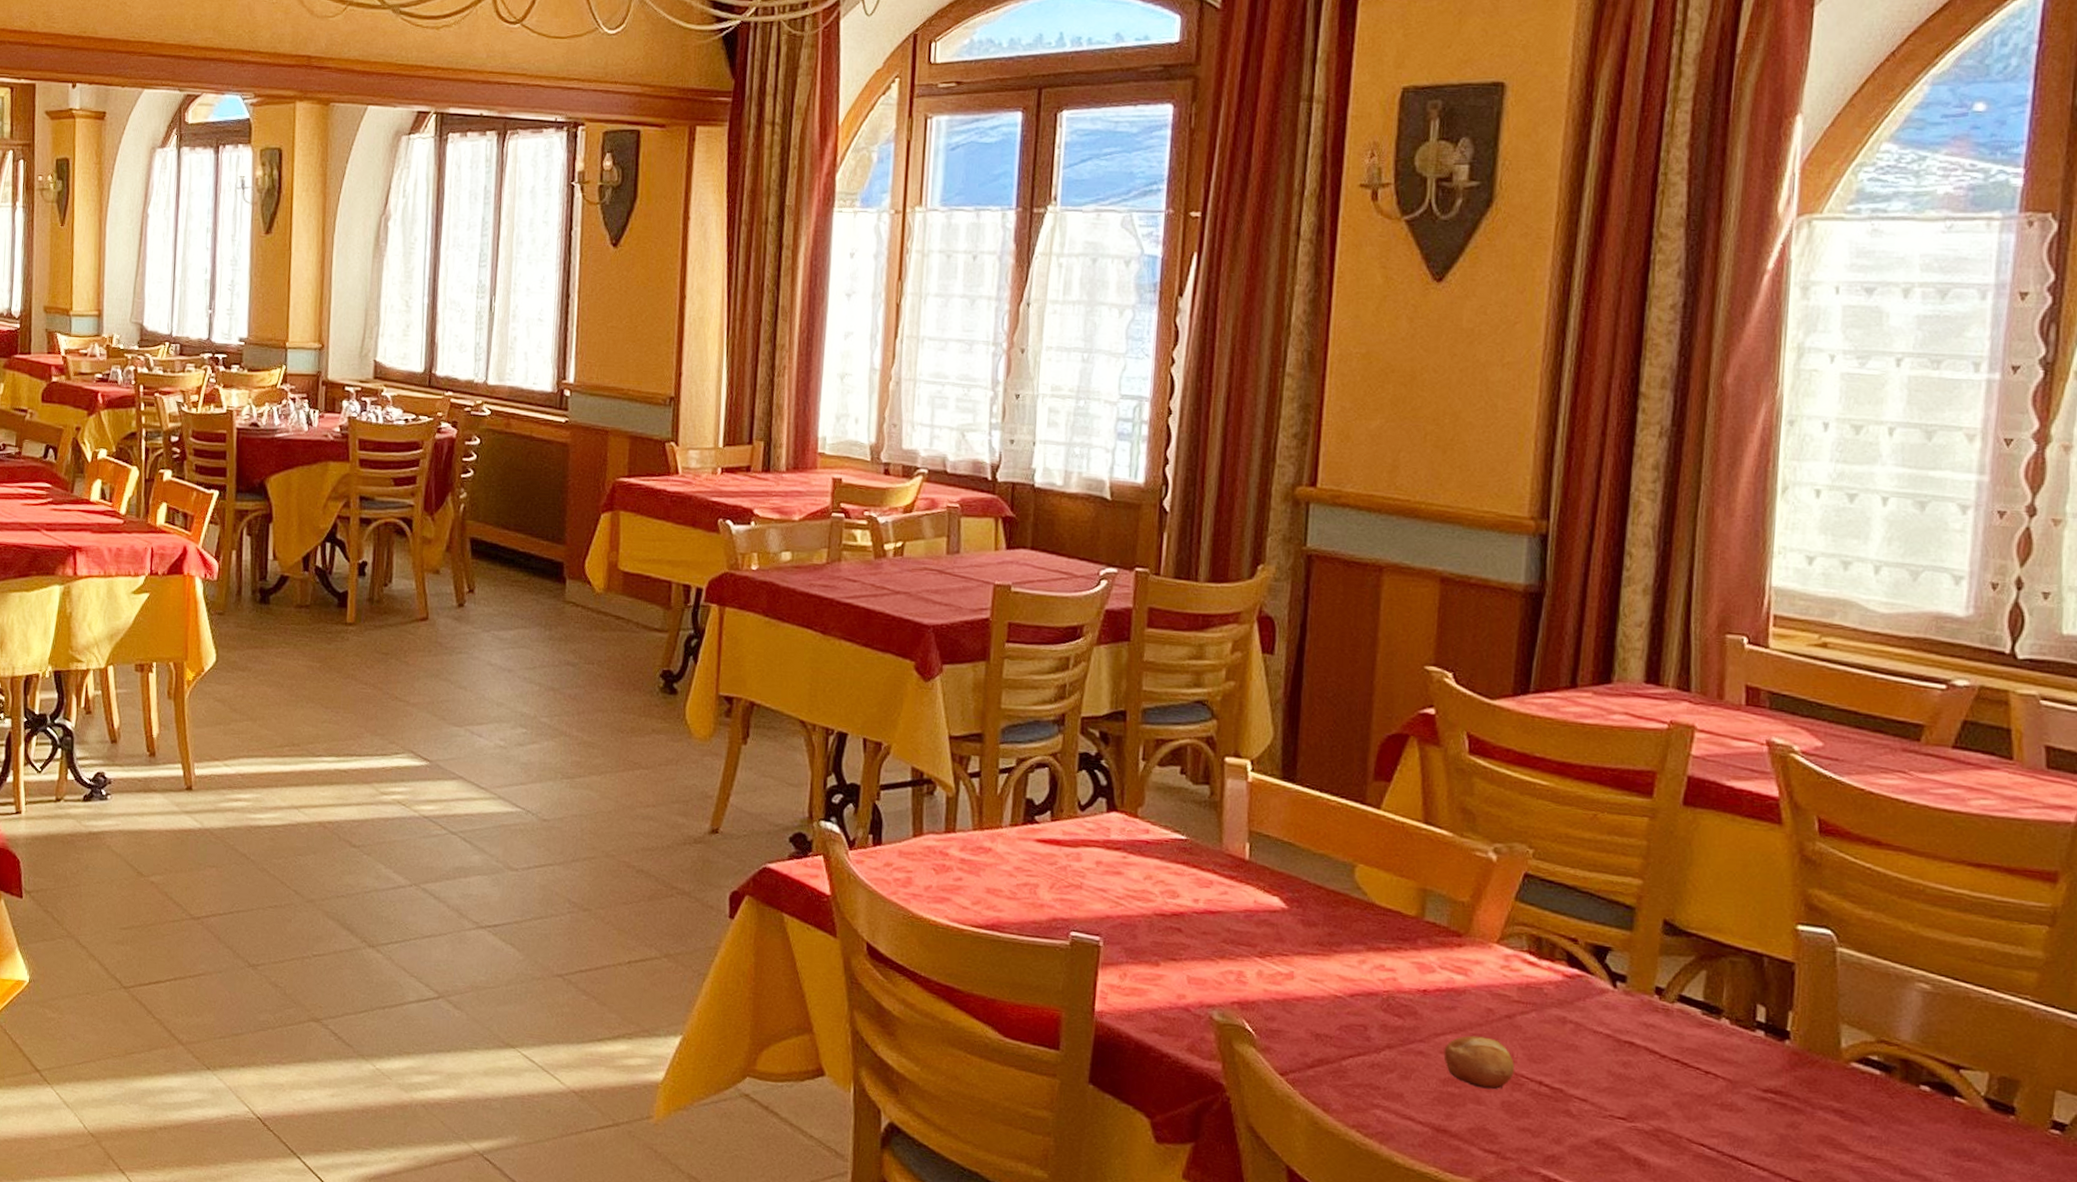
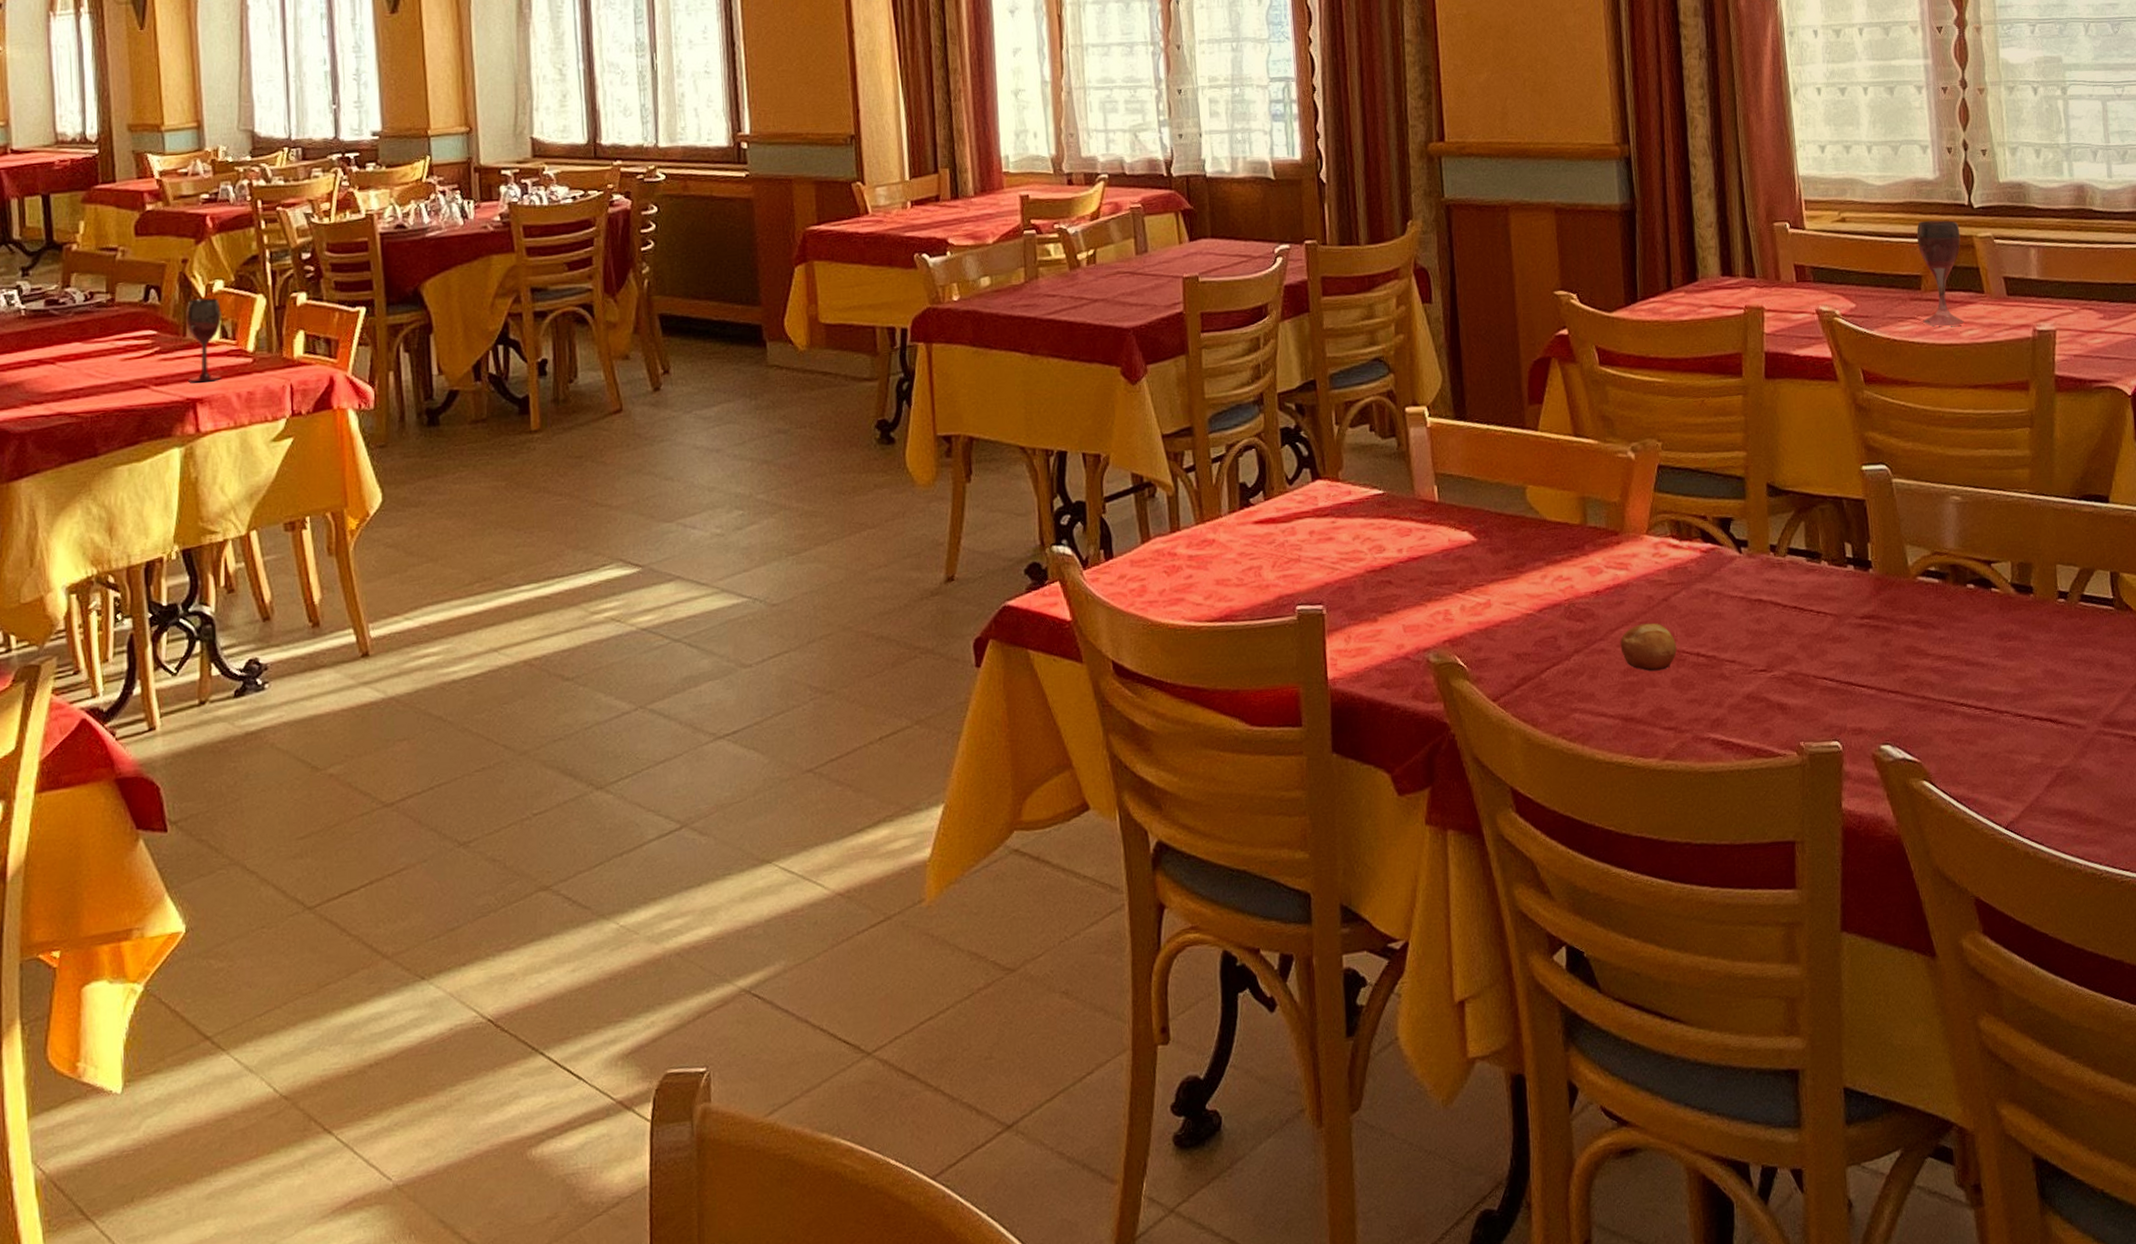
wine glass: none [72,462,103,535] -> present [186,298,222,383]
cup: none [1915,663,1991,792] -> present [1917,220,1964,327]

